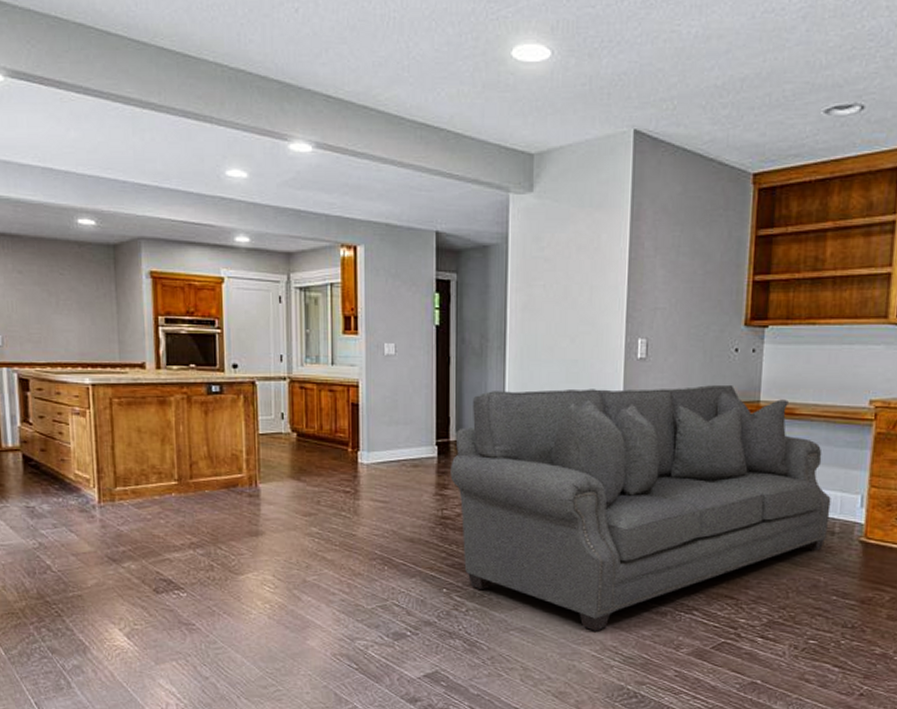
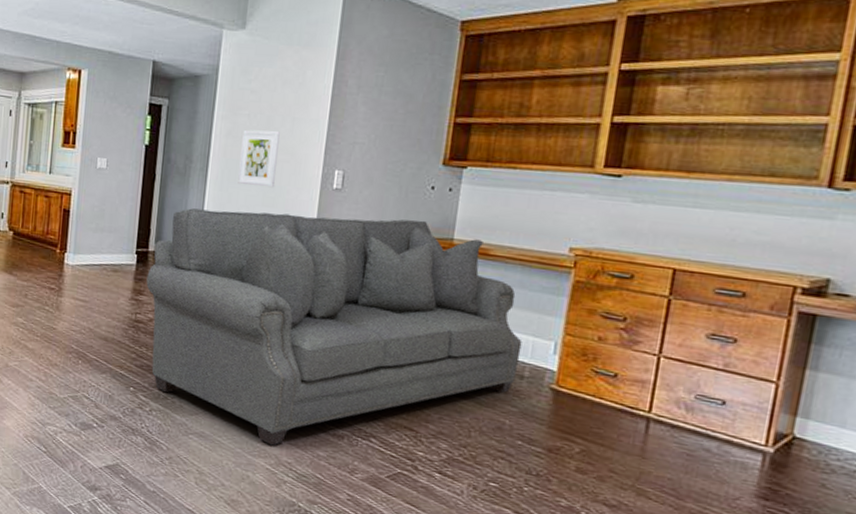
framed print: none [539,300,578,362] -> present [238,130,280,188]

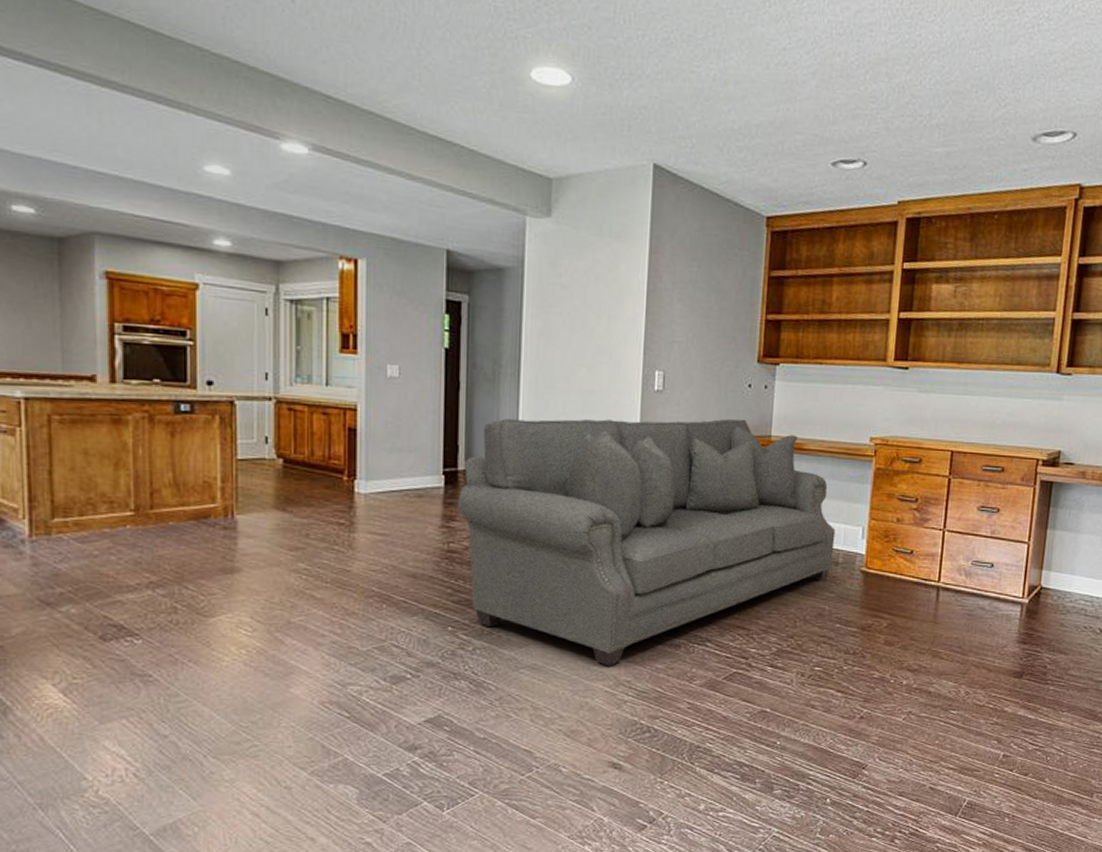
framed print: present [238,130,280,188] -> none [554,329,596,392]

